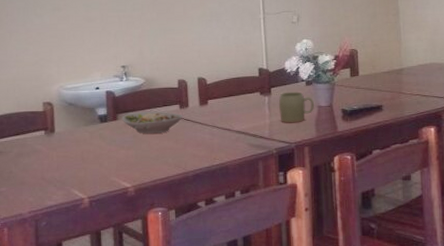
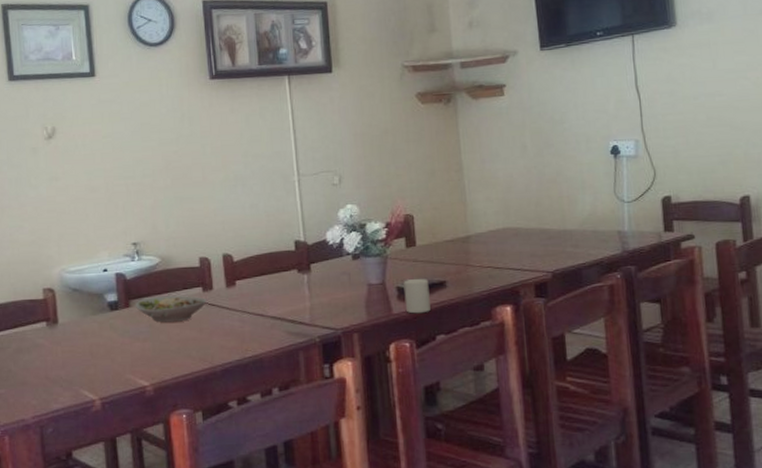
mug: present [279,91,314,123] -> none [320,267,363,306]
cup: none [347,102,369,132] -> present [403,278,431,314]

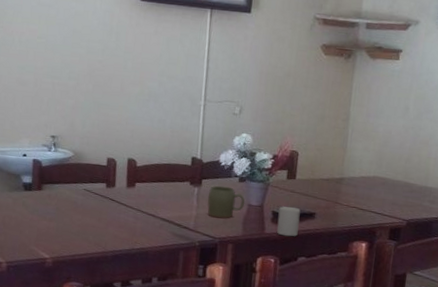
salad: present [135,295,207,323] -> none [46,184,109,210]
mug: none [320,267,363,306] -> present [207,185,245,219]

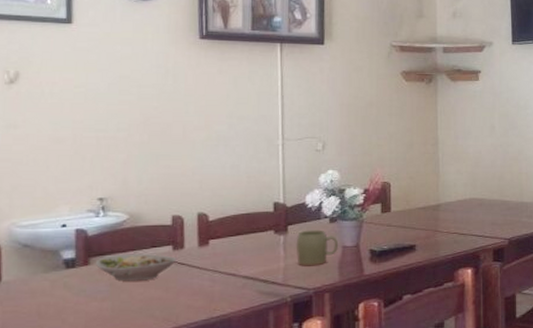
salad: none [46,184,109,210] -> present [95,253,177,281]
cup: present [276,206,301,237] -> none [376,241,400,275]

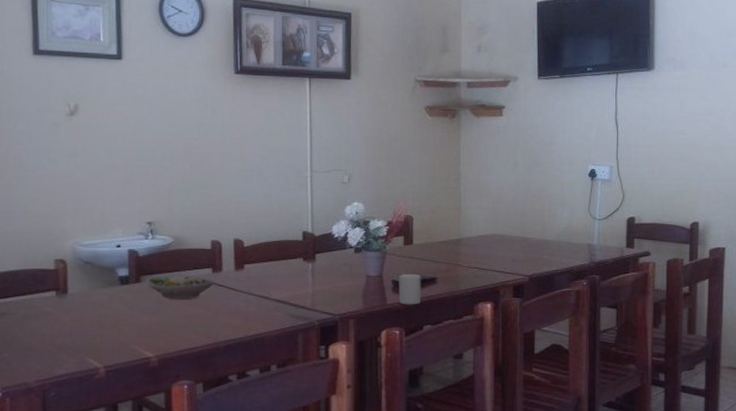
mug: present [297,230,338,266] -> none [324,259,362,293]
cup: none [376,241,400,275] -> present [398,273,421,305]

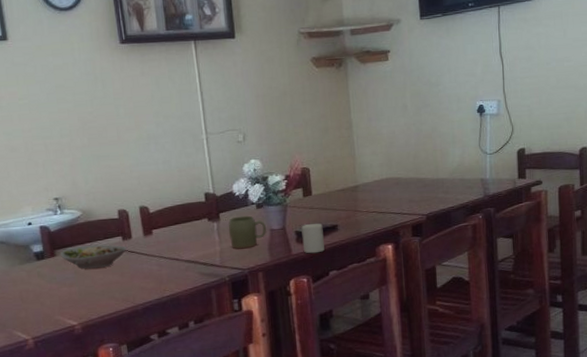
mug: none [324,259,362,293] -> present [228,215,266,249]

